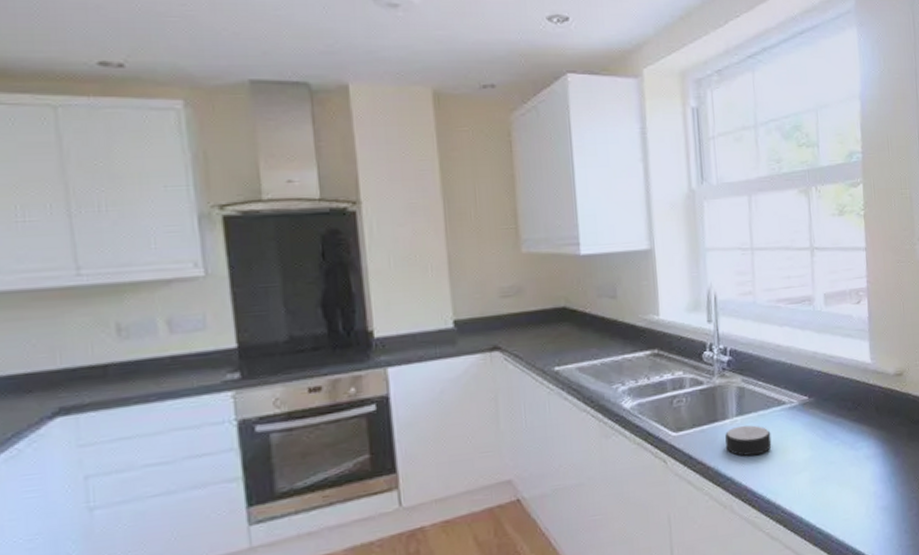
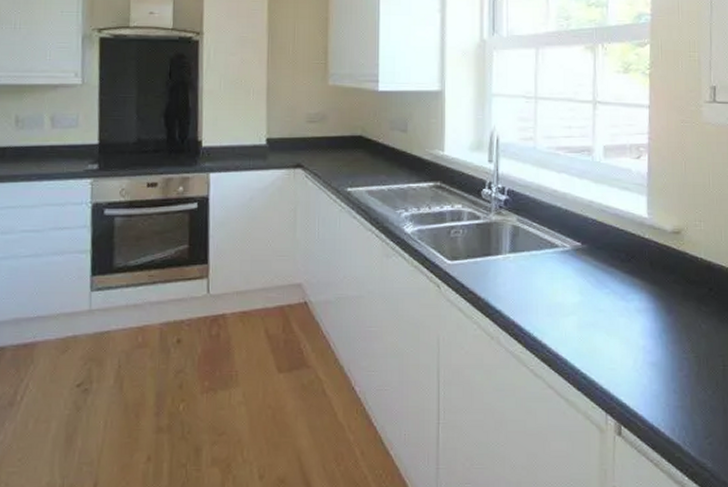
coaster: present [725,425,772,457] -> none [497,263,542,293]

